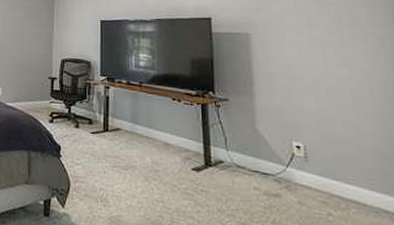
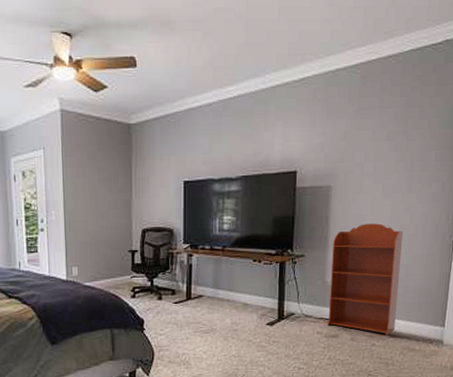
bookcase: none [260,73,356,206] -> present [327,223,404,336]

